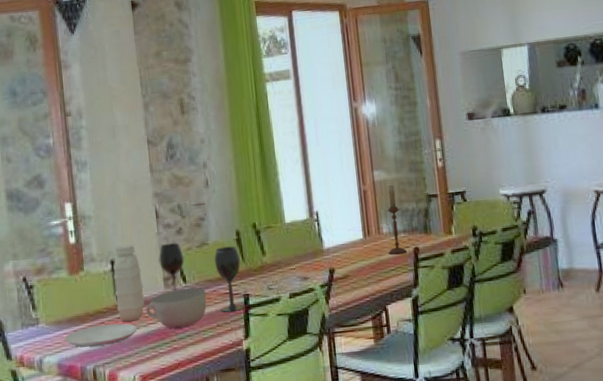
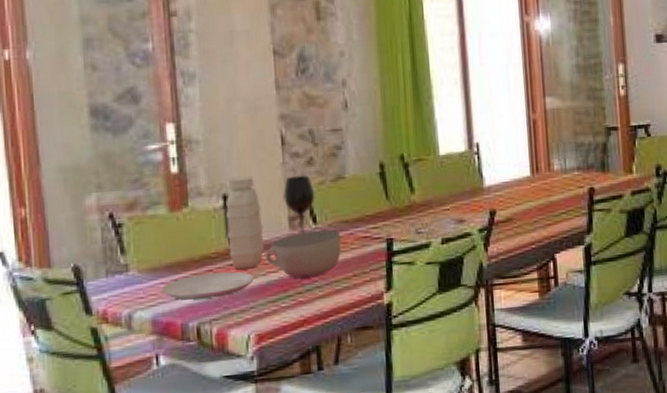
wine glass: present [214,246,245,312] -> none [351,181,388,260]
candlestick: present [386,184,407,255] -> none [559,114,581,196]

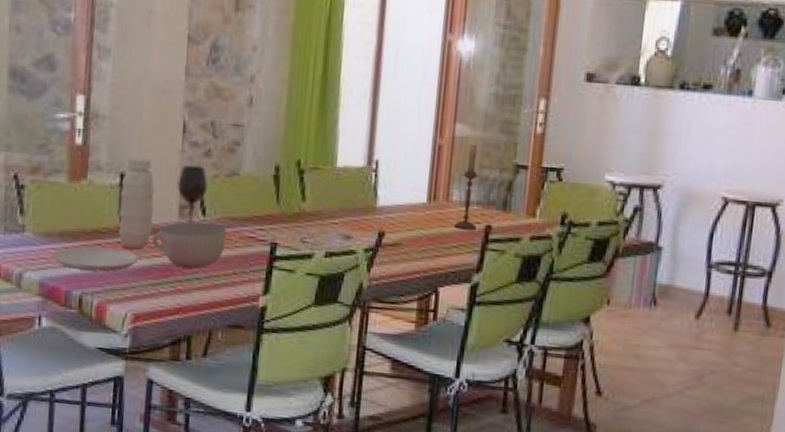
candlestick: none [559,114,581,196] -> present [454,144,479,230]

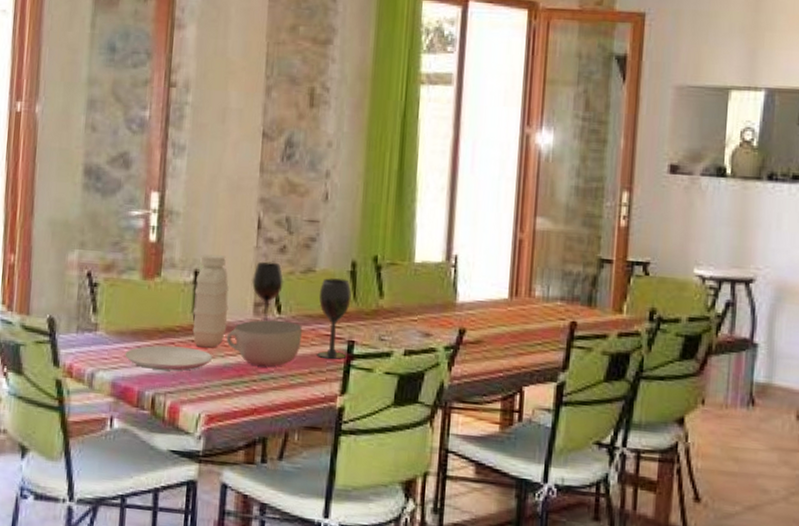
wine glass: none [240,181,275,261] -> present [317,278,352,360]
candlestick: present [454,144,479,230] -> none [538,238,562,327]

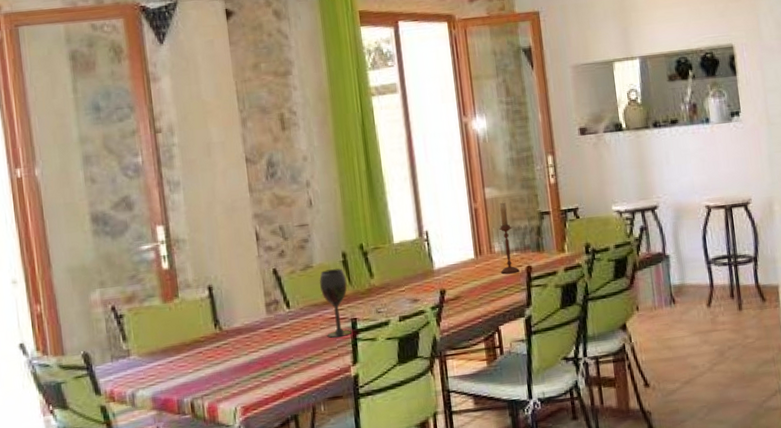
plate: present [125,345,213,371] -> none [159,352,239,379]
water jug: present [192,254,229,348] -> none [211,269,246,351]
bowl: present [226,320,303,367] -> none [246,313,312,356]
wineglass: present [251,261,283,322] -> none [259,266,288,317]
candlestick: none [538,238,562,327] -> present [498,202,520,274]

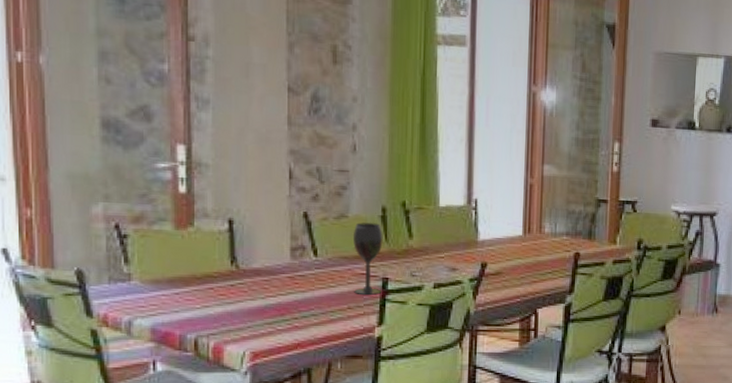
candlestick: present [498,202,520,274] -> none [548,182,567,258]

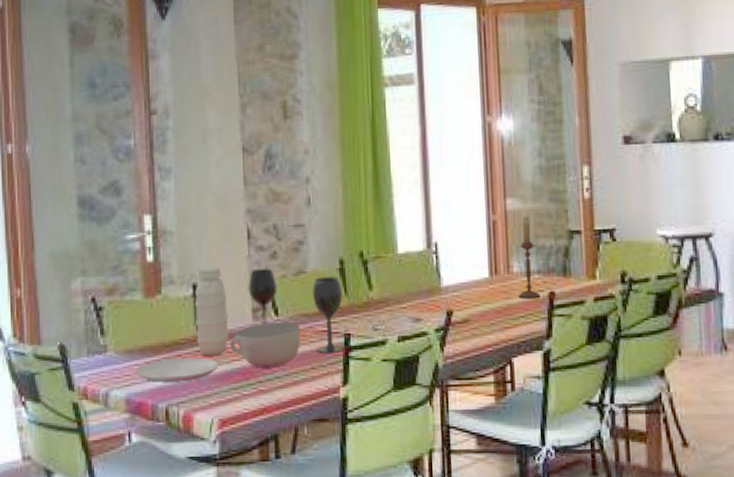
plate: none [163,291,254,314] -> present [135,358,219,382]
water jug: none [229,204,266,291] -> present [194,267,229,356]
bowl: none [265,262,340,305] -> present [229,322,301,367]
wineglass: none [286,209,318,264] -> present [247,268,278,325]
candlestick: none [548,182,567,258] -> present [519,216,540,299]

